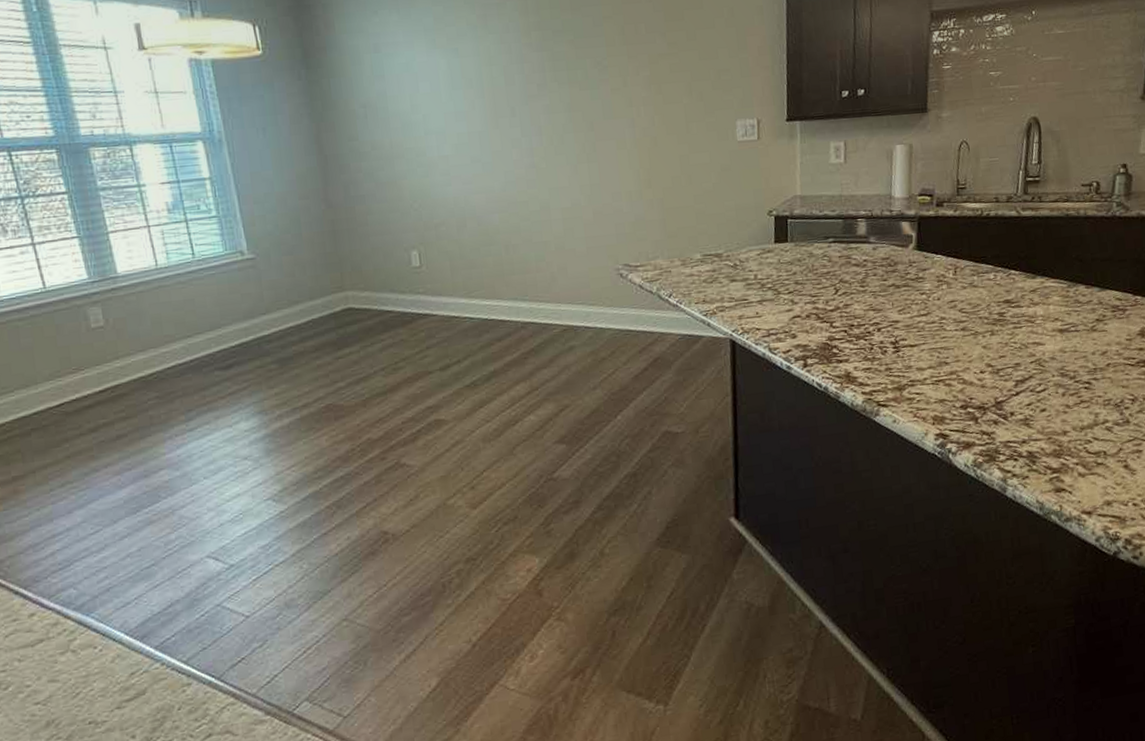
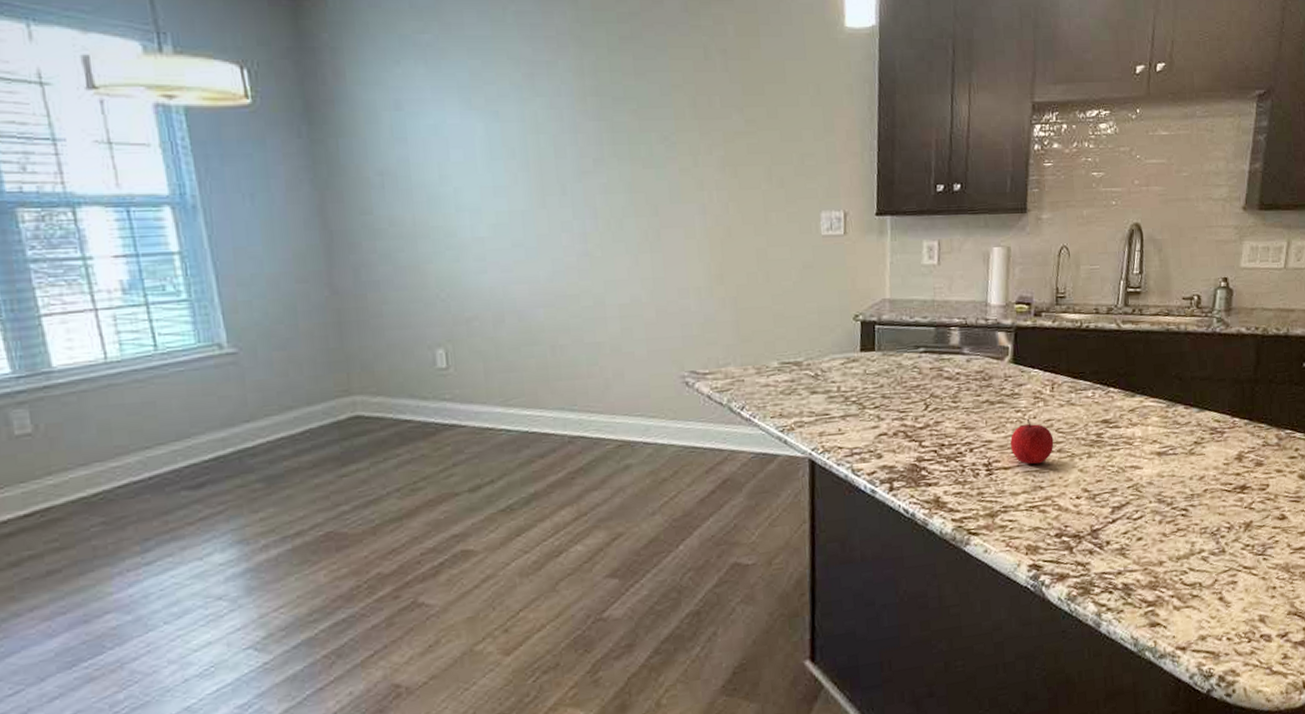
apple: none [915,301,958,342] -> present [1010,419,1054,465]

